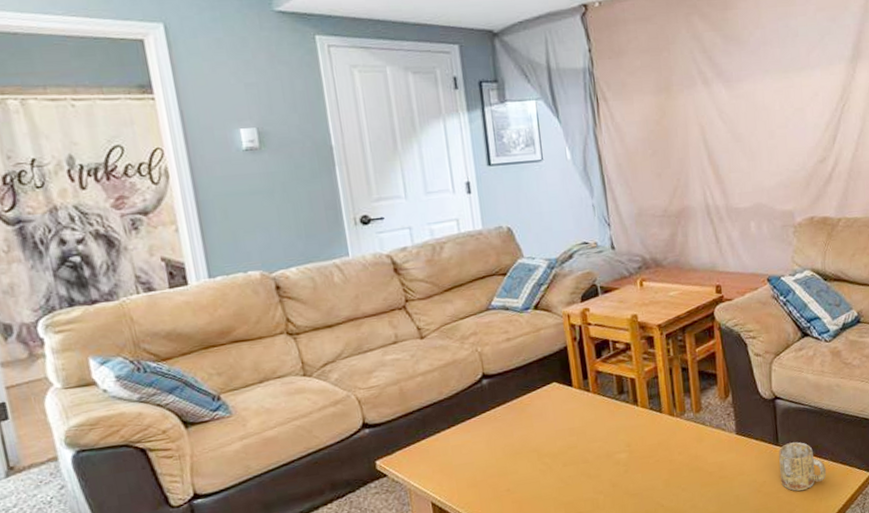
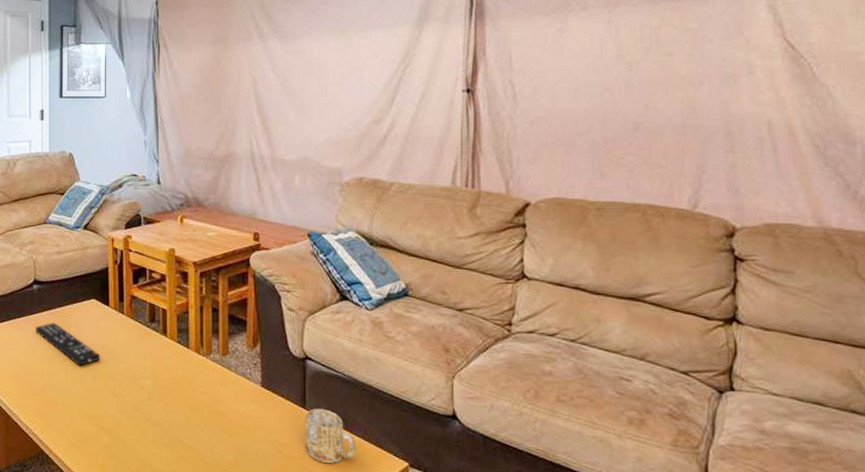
remote control: none [491,415,570,456] -> present [36,322,101,366]

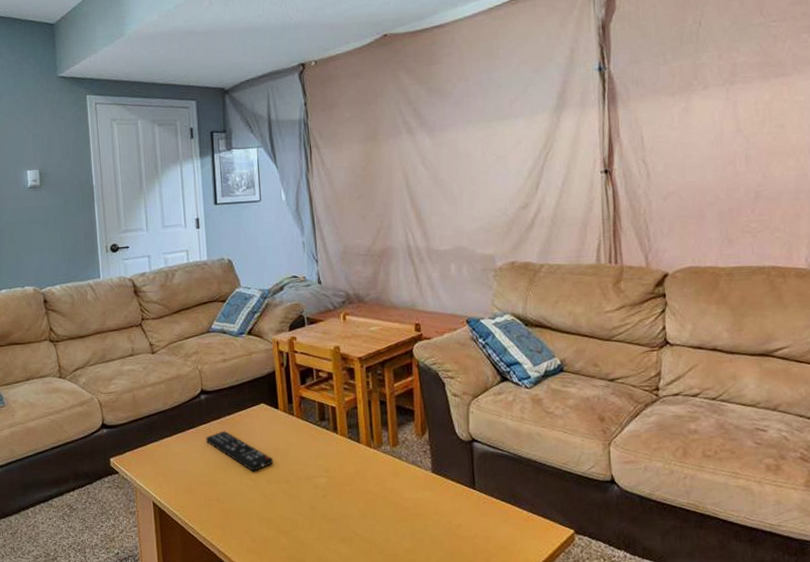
mug: present [305,408,356,463] -> none [475,488,525,539]

